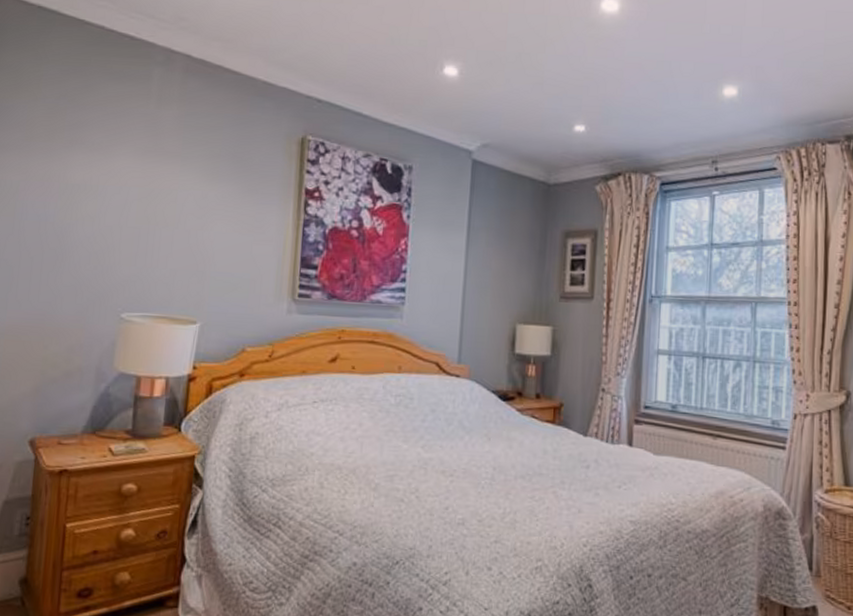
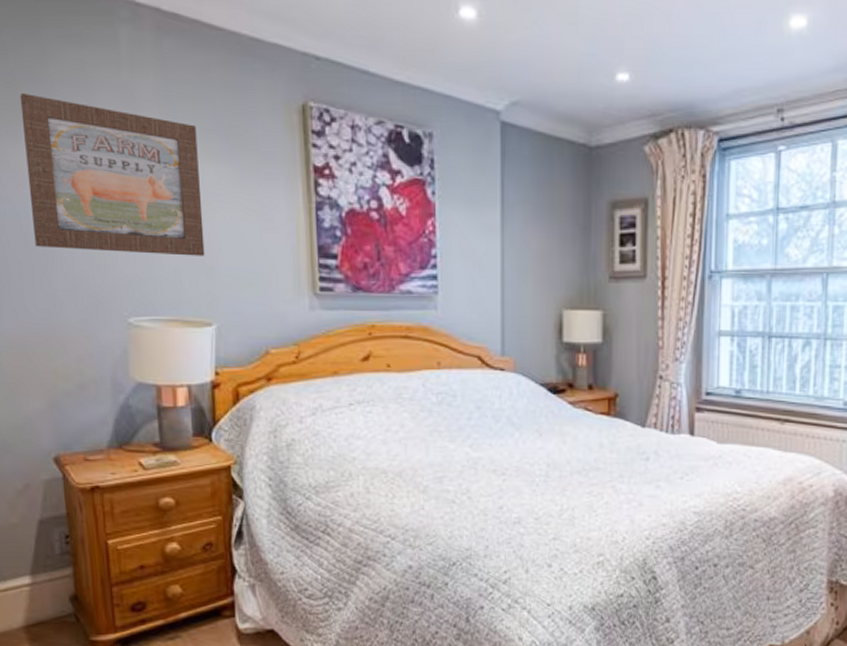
wall art: none [48,116,207,262] -> present [19,92,205,256]

